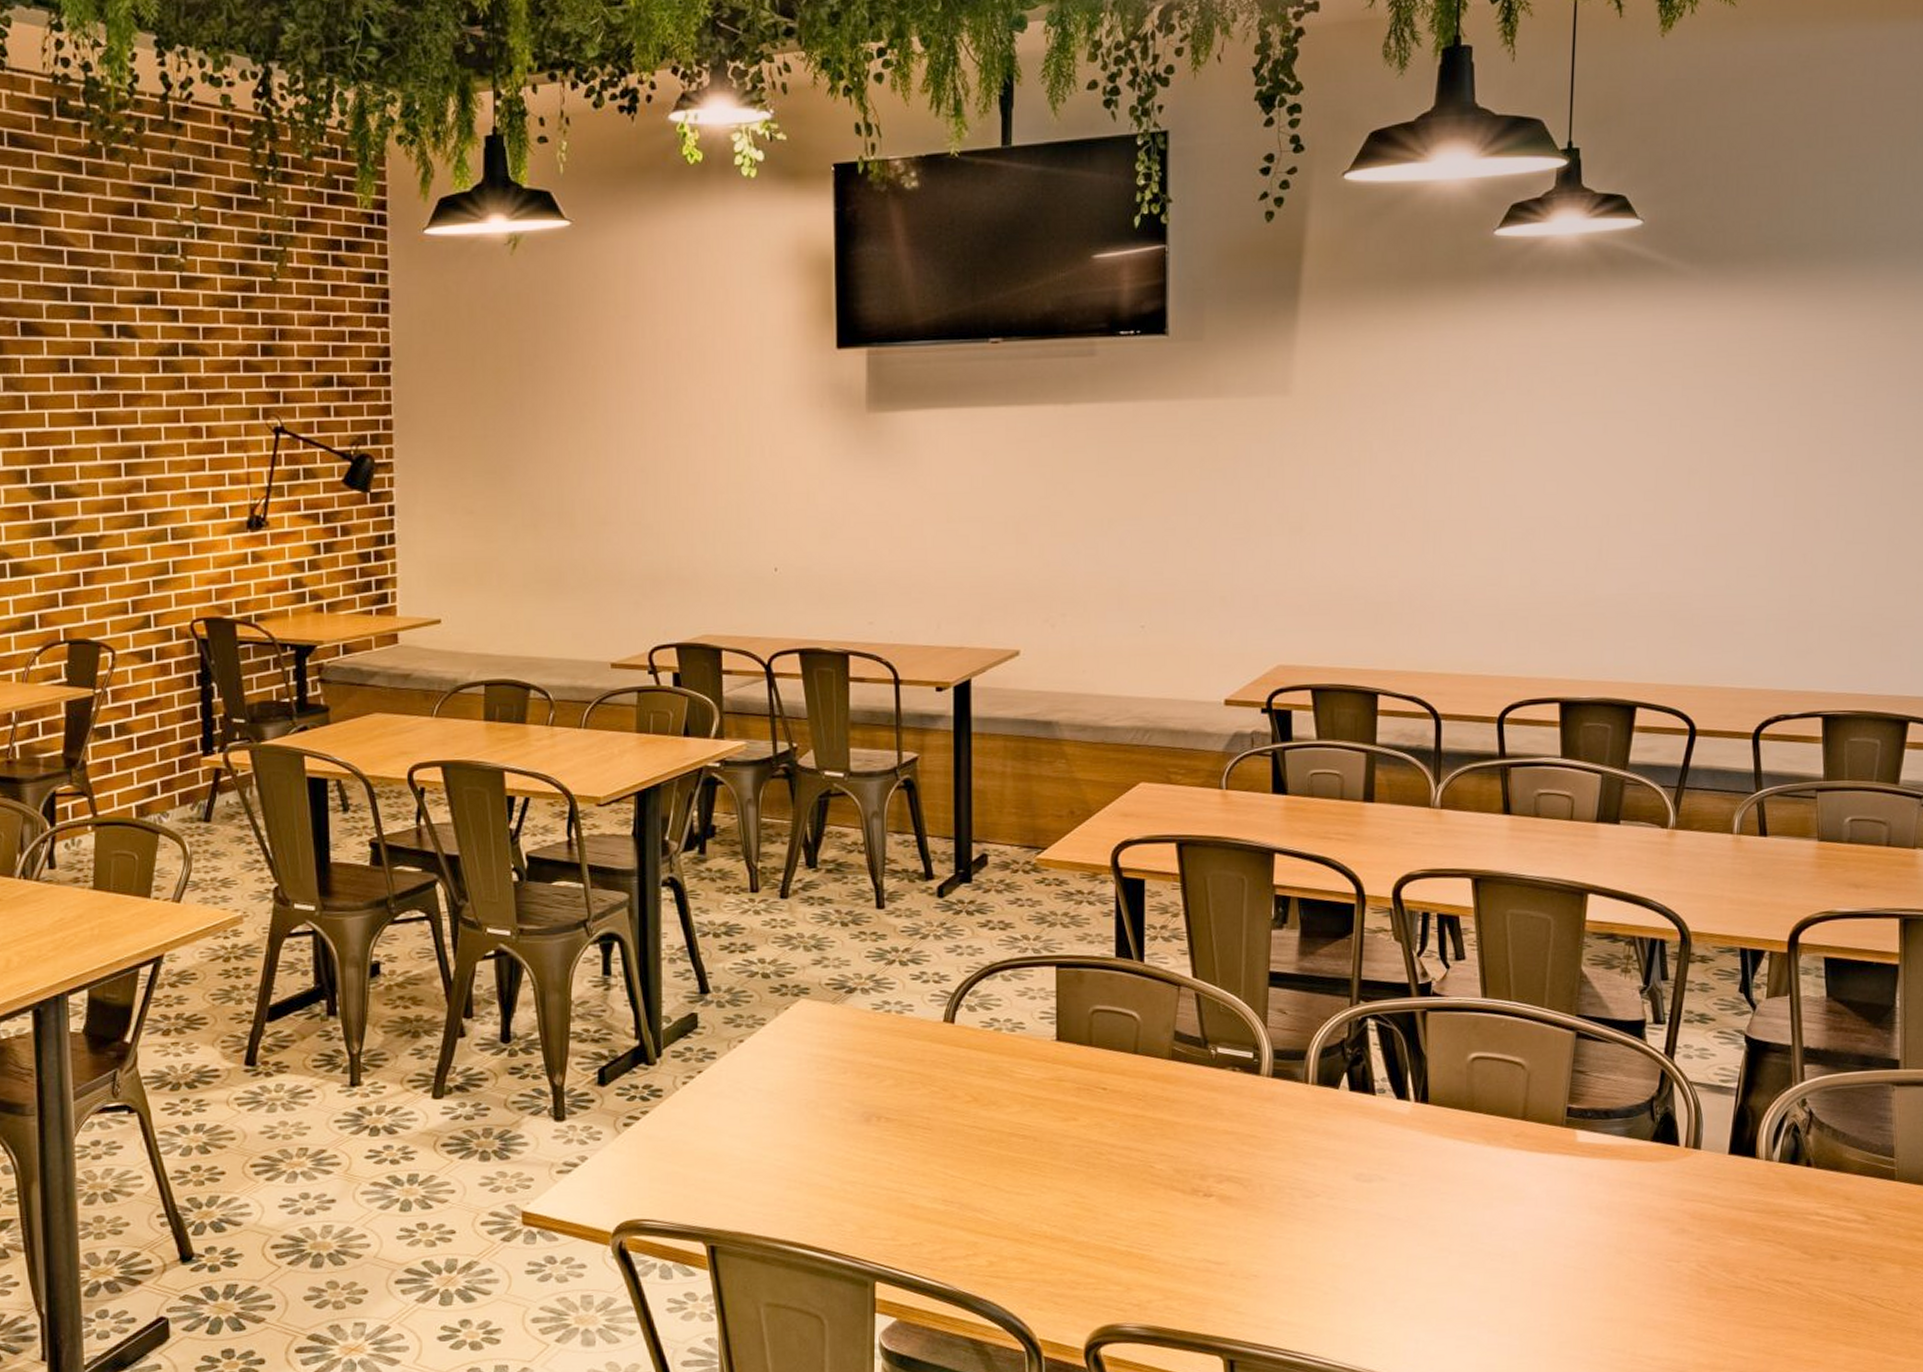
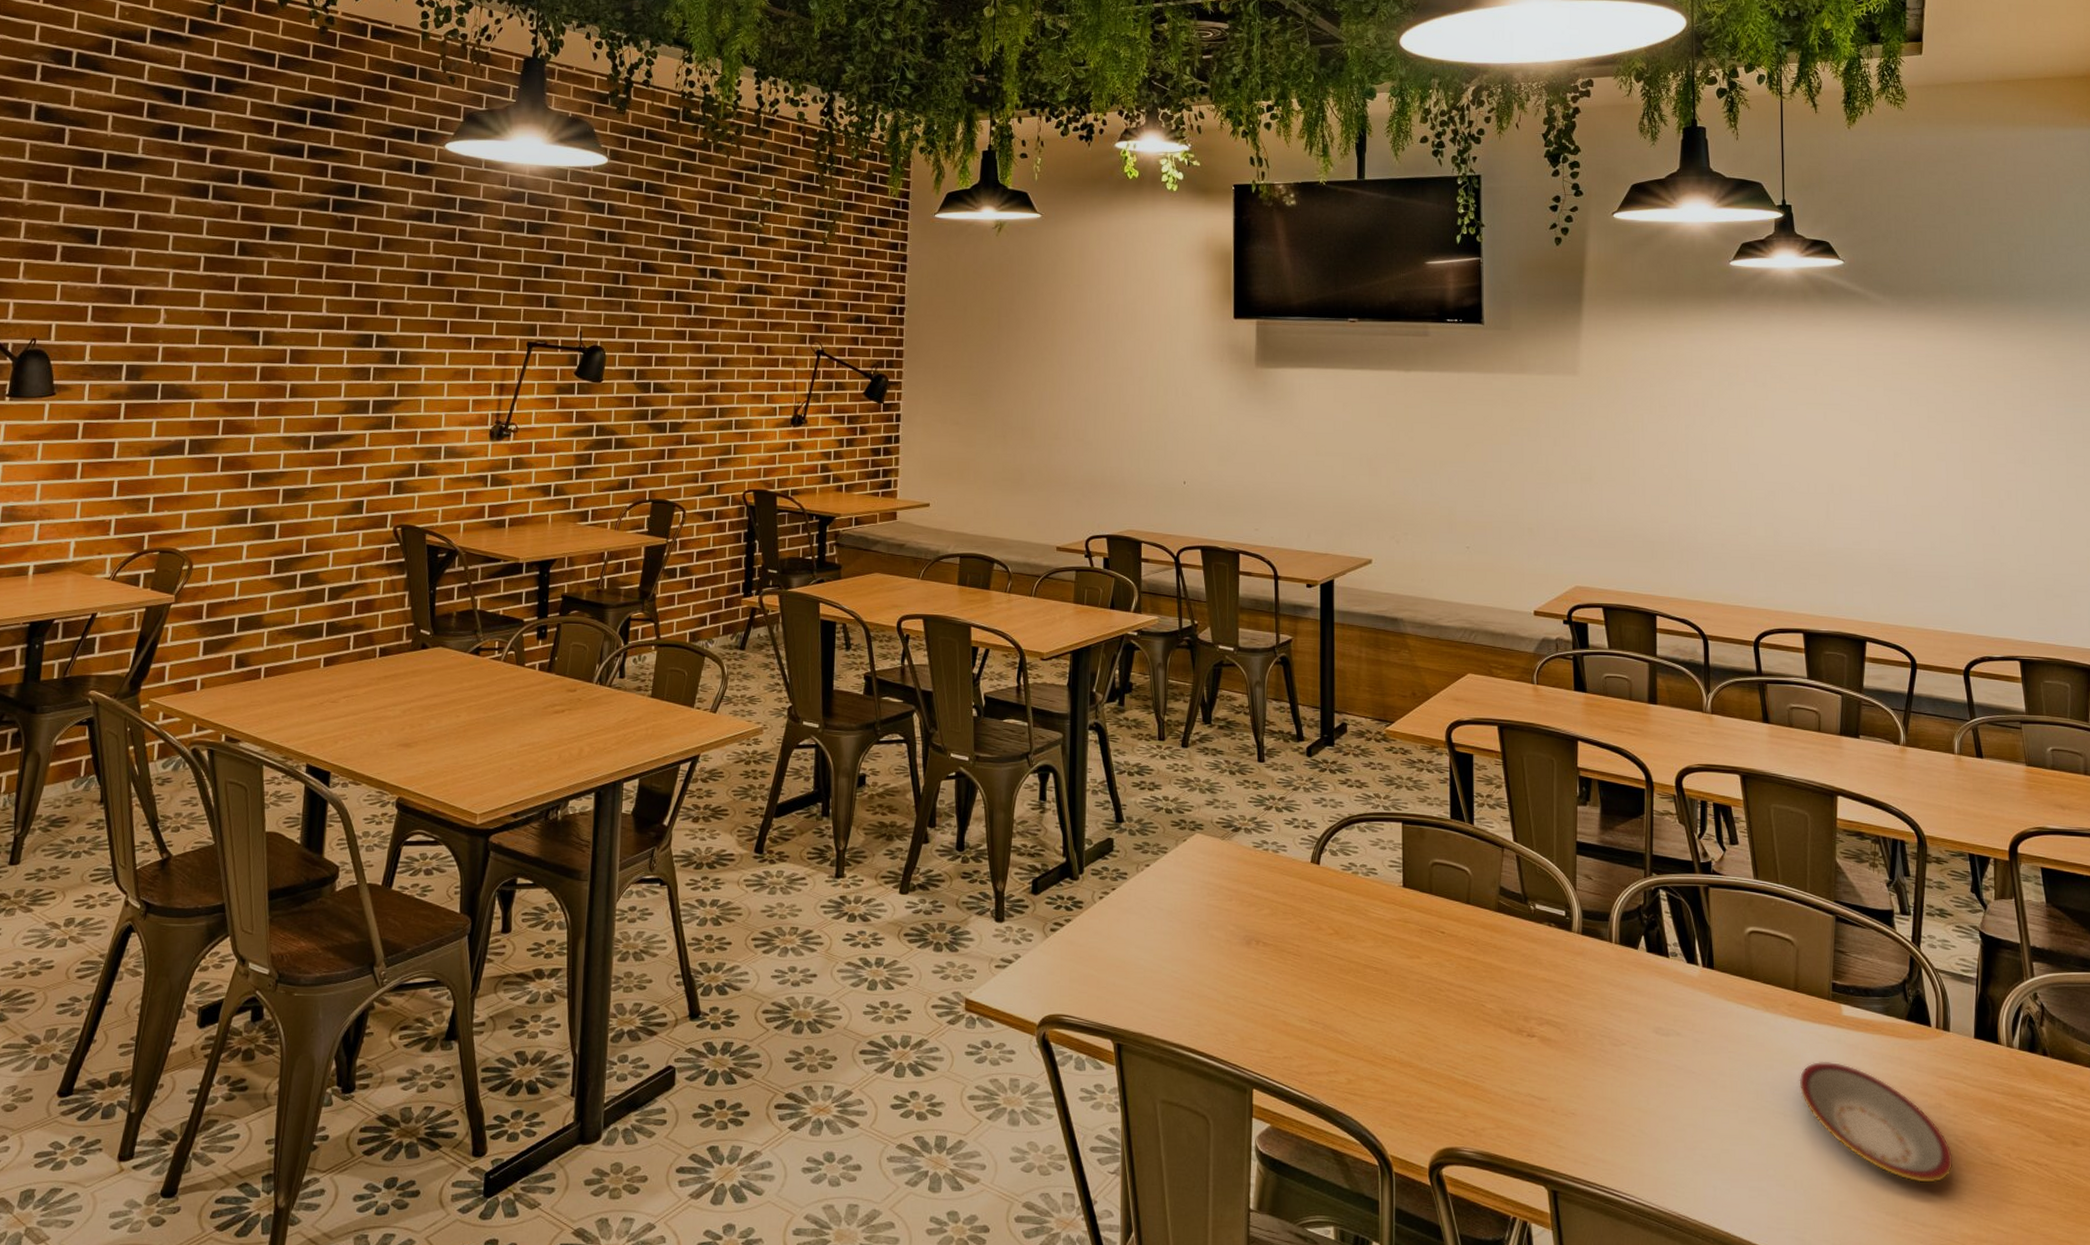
plate: none [1521,1194,1693,1314] -> present [1799,1062,1953,1183]

